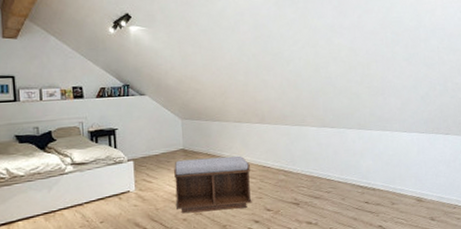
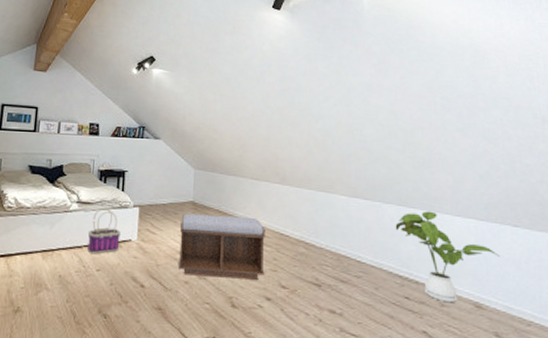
basket: none [86,165,119,209] -> present [87,207,121,255]
house plant: none [356,130,436,201] -> present [395,211,500,303]

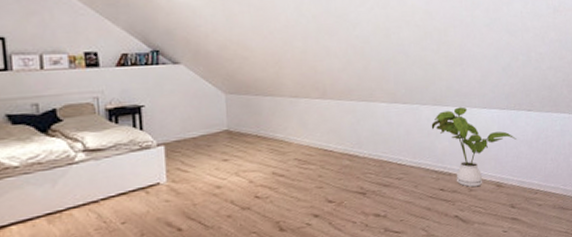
basket: present [87,207,121,255] -> none [103,151,147,207]
bench: present [177,213,265,280] -> none [216,137,311,209]

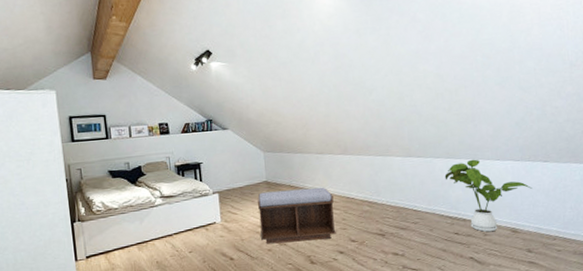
bench: none [216,137,311,209] -> present [257,187,336,244]

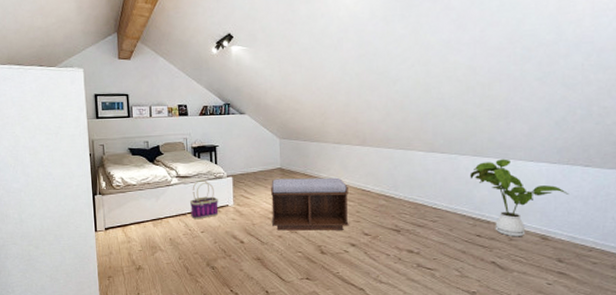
basket: none [175,198,206,240] -> present [189,179,219,220]

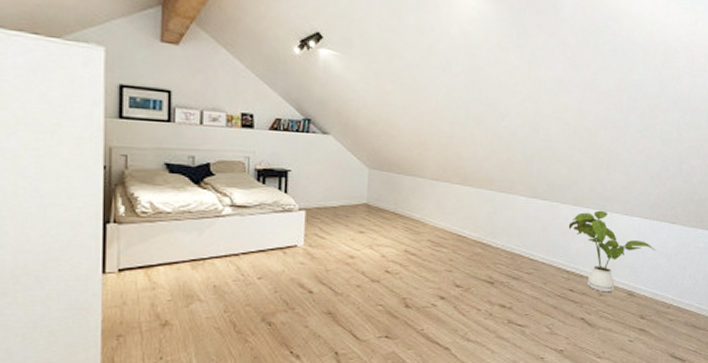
basket: present [189,179,219,220] -> none [245,211,284,262]
bench: present [271,177,349,231] -> none [349,216,443,280]

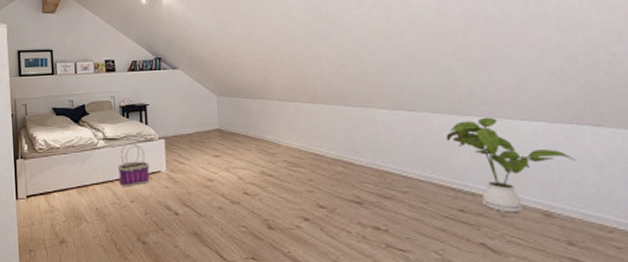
basket: none [245,211,284,262] -> present [117,142,150,187]

